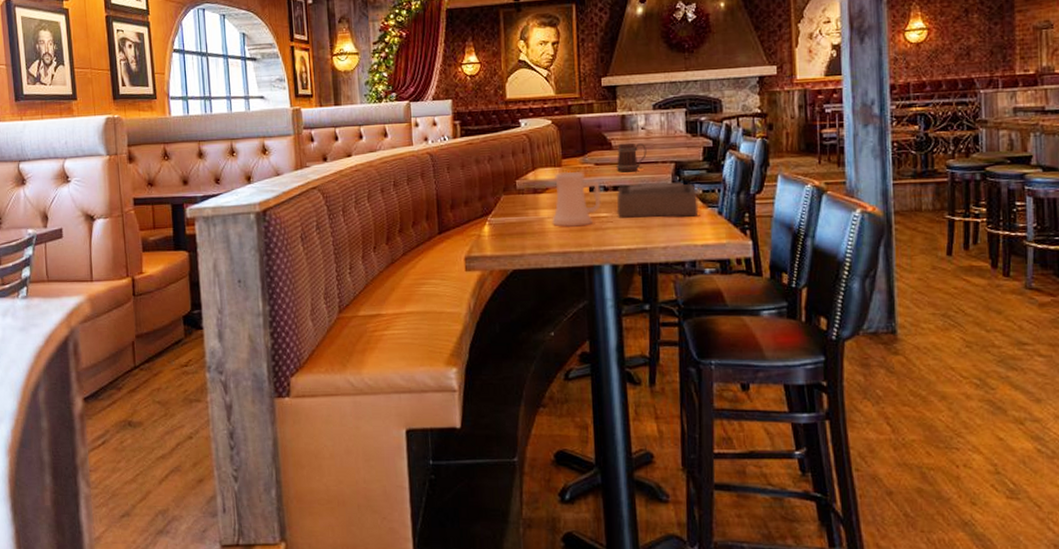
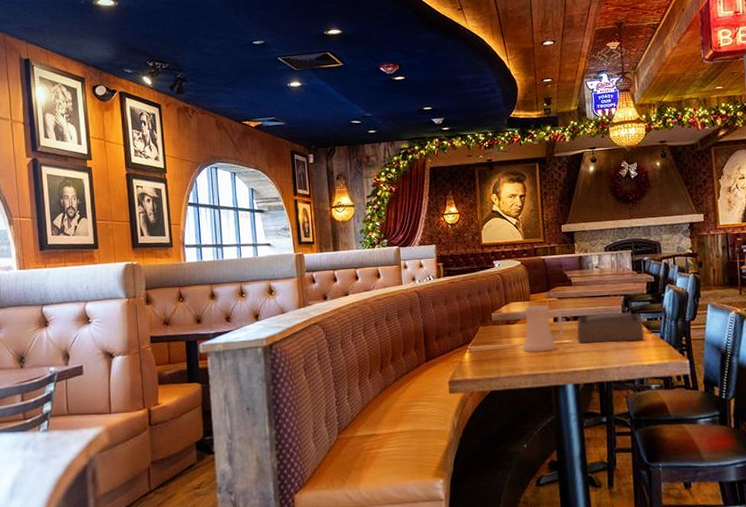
beer mug: present [617,142,647,173] -> none [576,279,601,305]

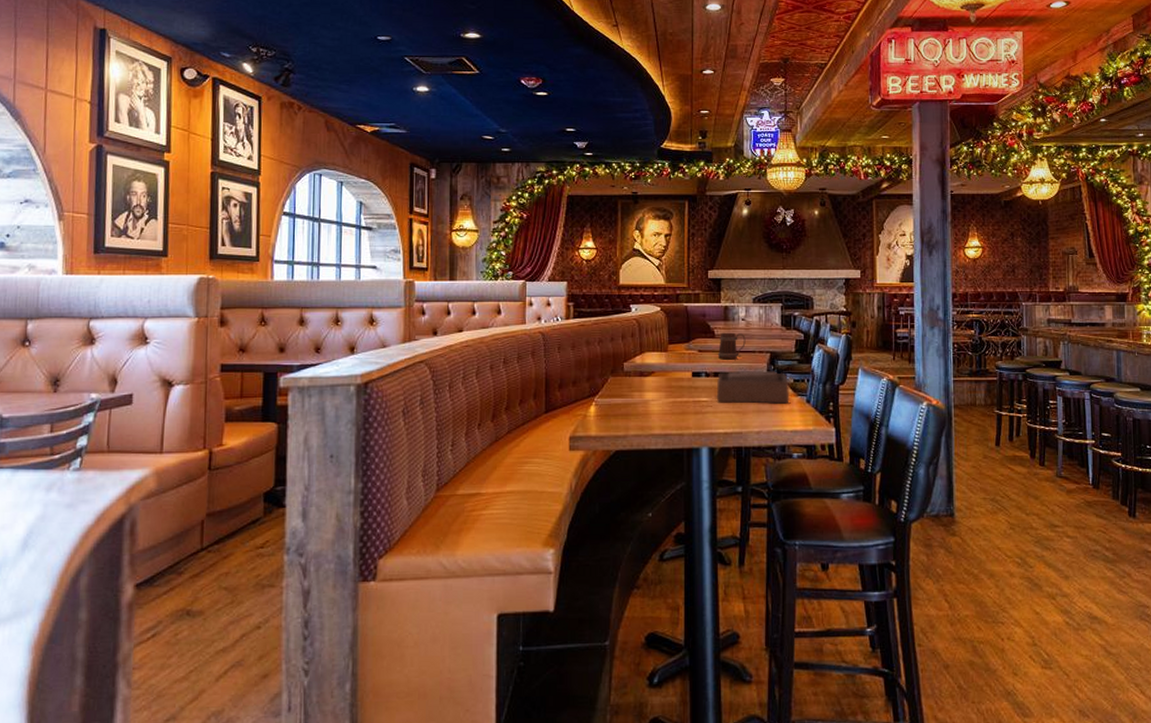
beer mug: present [522,304,564,354] -> none [655,356,703,411]
beer mug: none [576,279,601,305] -> present [718,332,746,360]

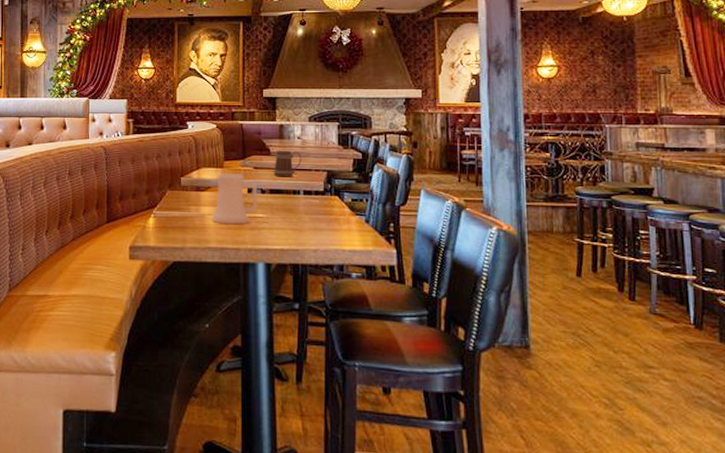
beer mug: none [655,356,703,411] -> present [212,172,259,226]
napkin holder: present [716,370,790,404] -> none [272,188,348,223]

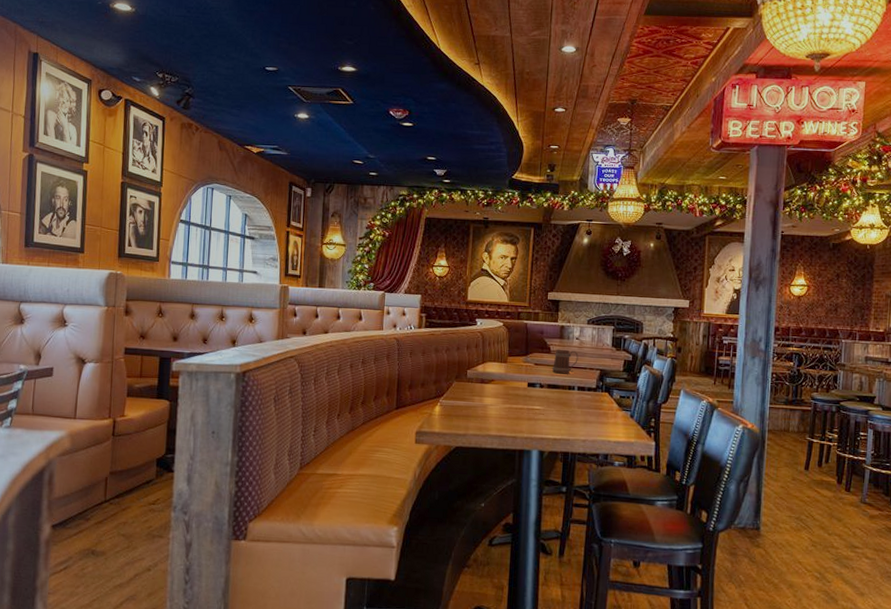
beer mug: present [212,172,259,226] -> none [493,367,538,416]

